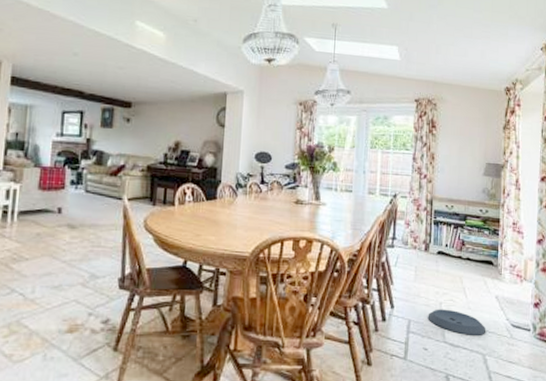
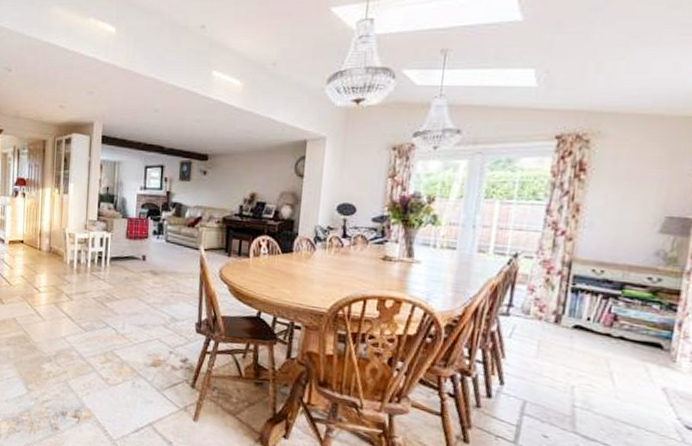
robot vacuum: present [428,309,485,335] -> none [551,393,641,433]

